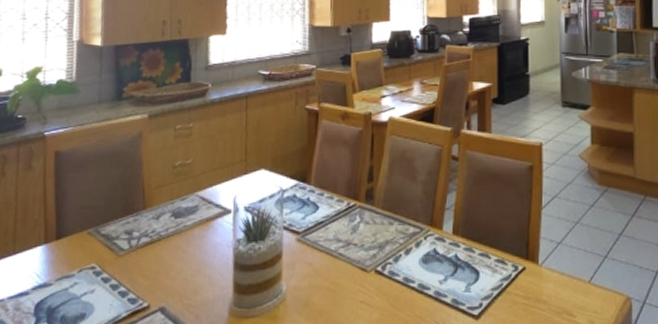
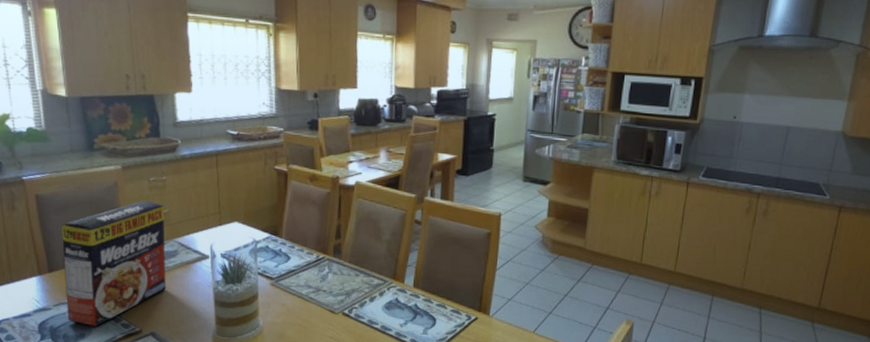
cereal box: none [68,151,189,304] -> present [61,201,166,327]

